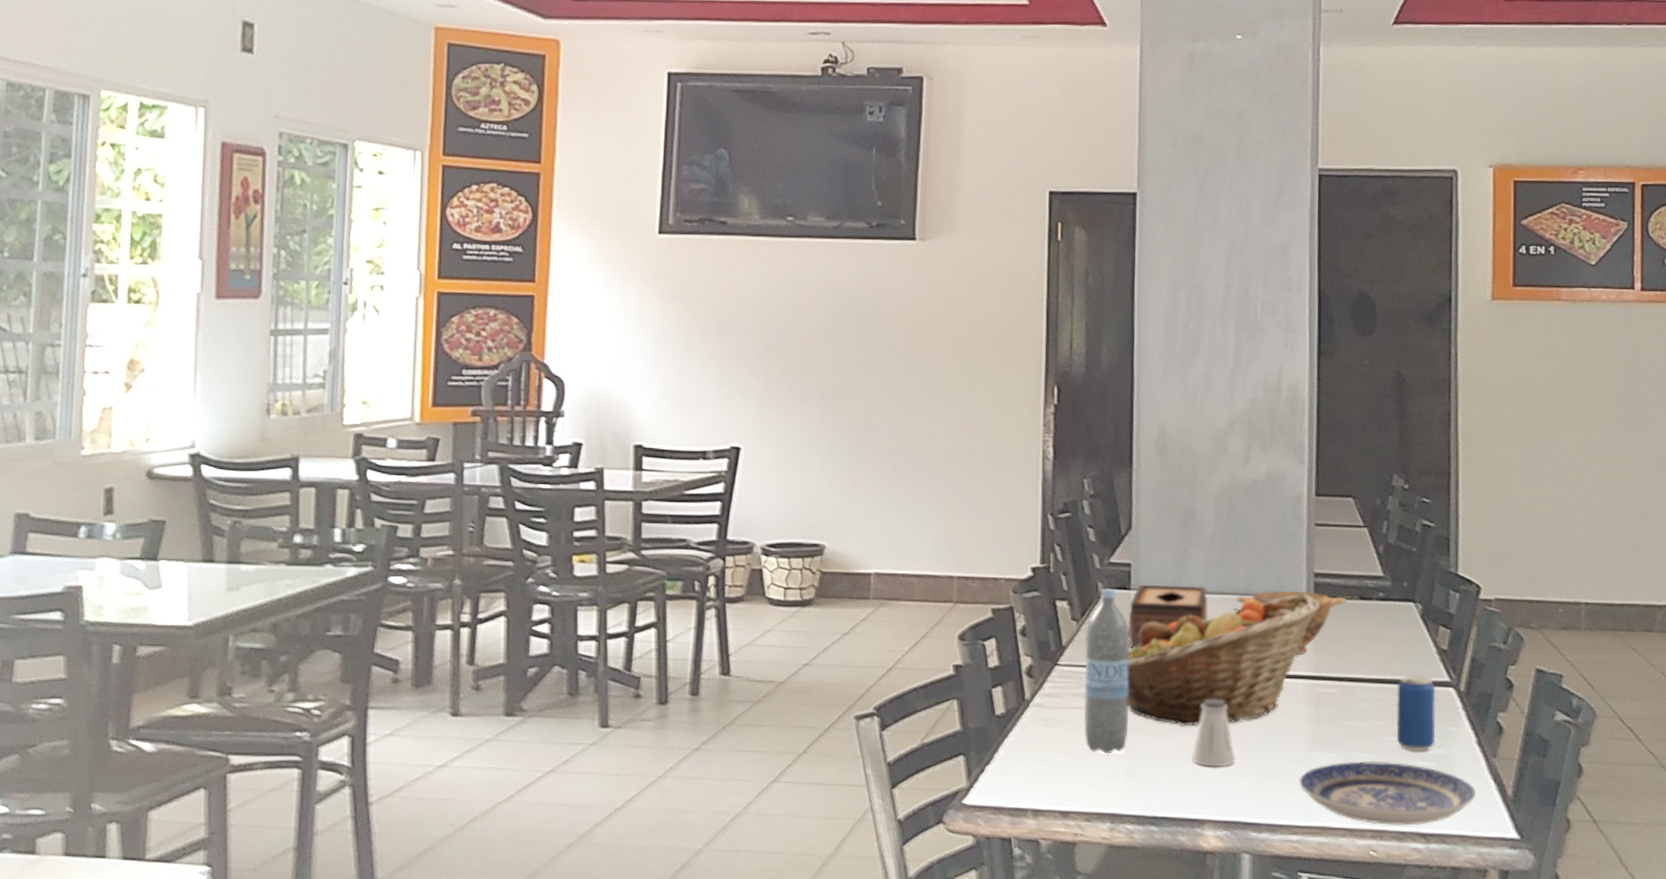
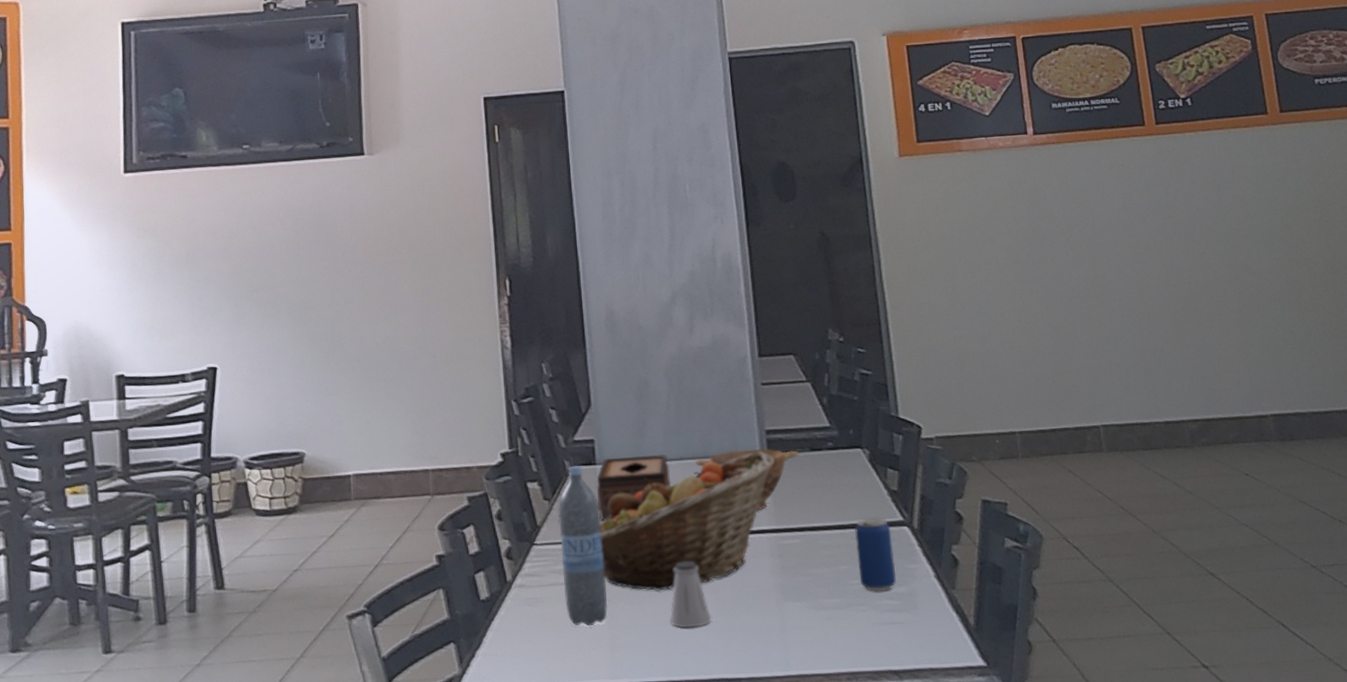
plate: present [1299,761,1476,826] -> none [773,604,941,666]

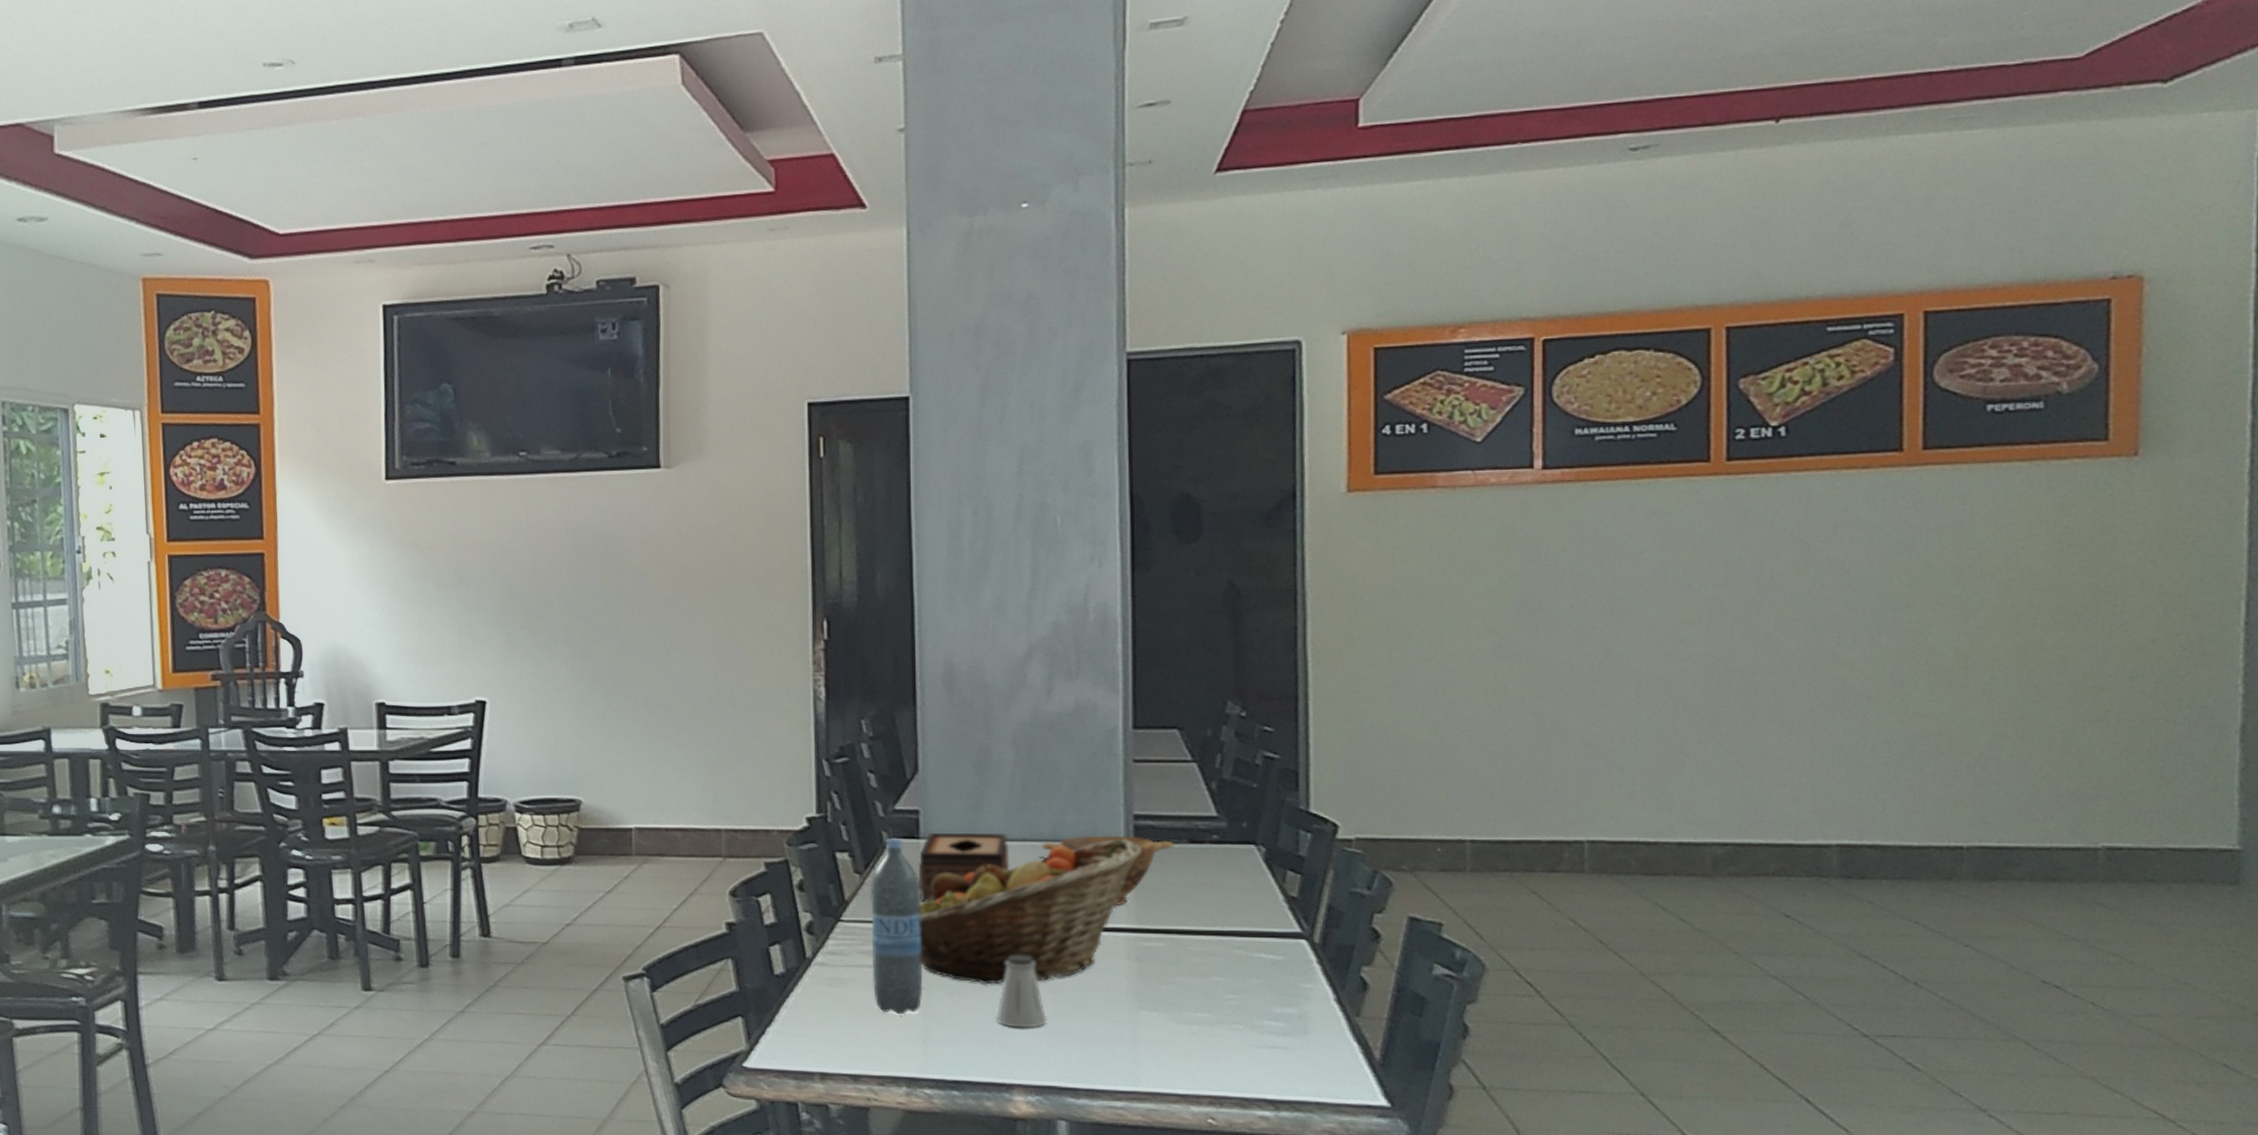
beverage can: present [855,518,896,592] -> none [1237,927,1285,1011]

